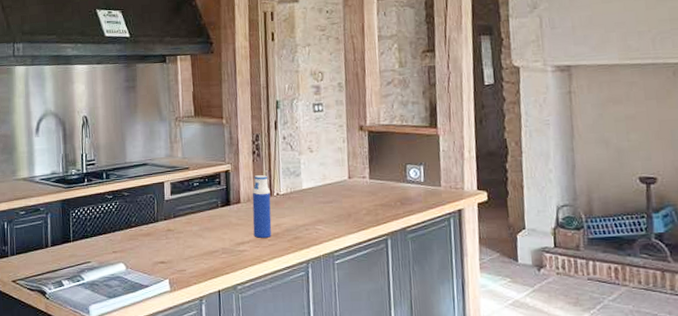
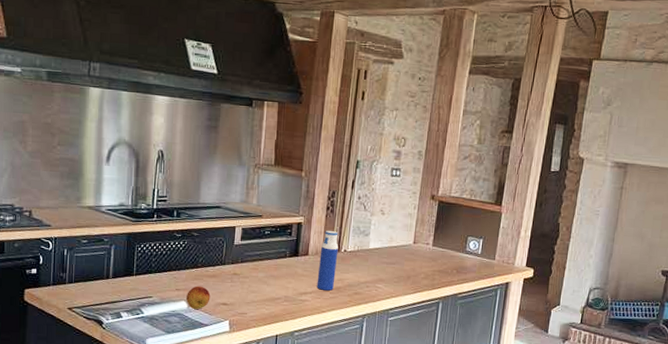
fruit: none [124,246,148,270] -> present [186,286,211,309]

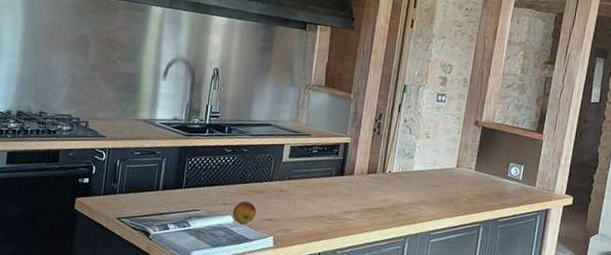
water bottle: present [317,231,339,291] -> none [361,151,384,211]

